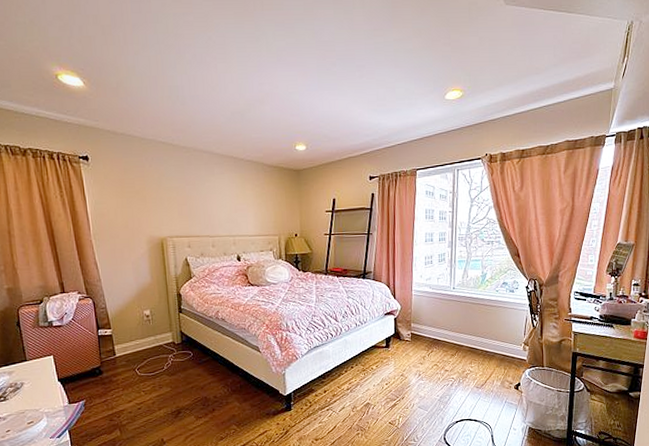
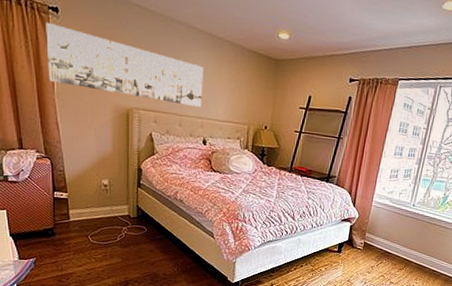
wall art: none [77,170,232,226] -> present [46,22,204,107]

